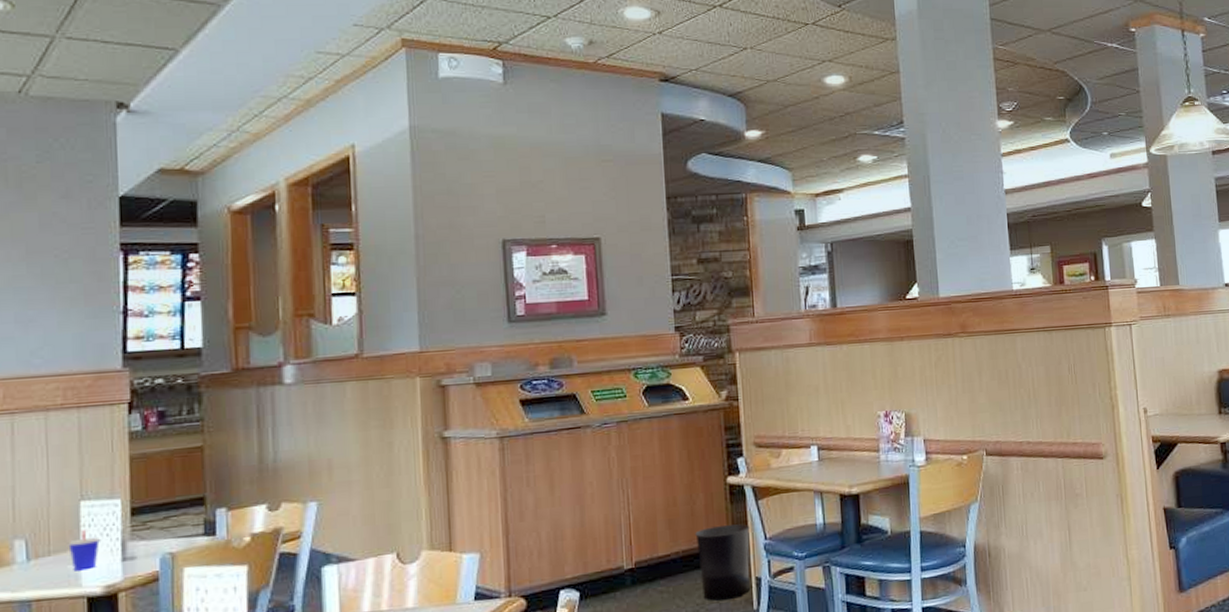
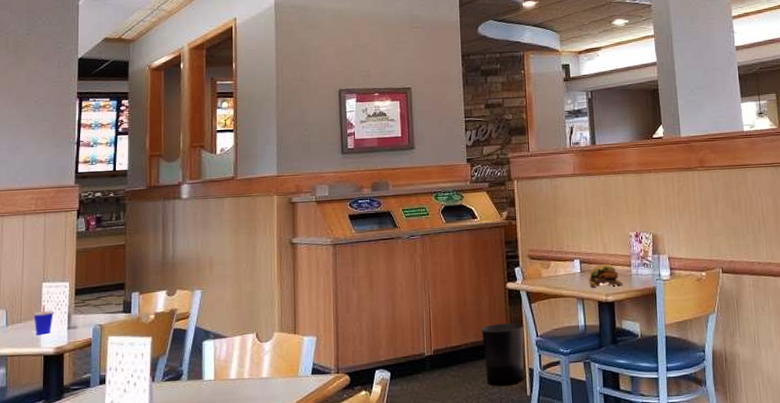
burger: none [828,449,870,478] -> present [589,263,623,287]

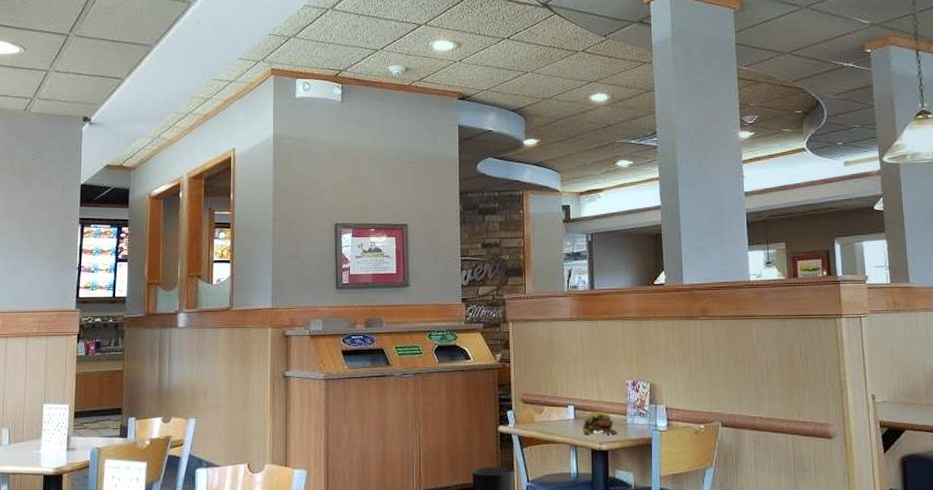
beverage cup: present [33,304,54,335] -> none [34,425,54,455]

